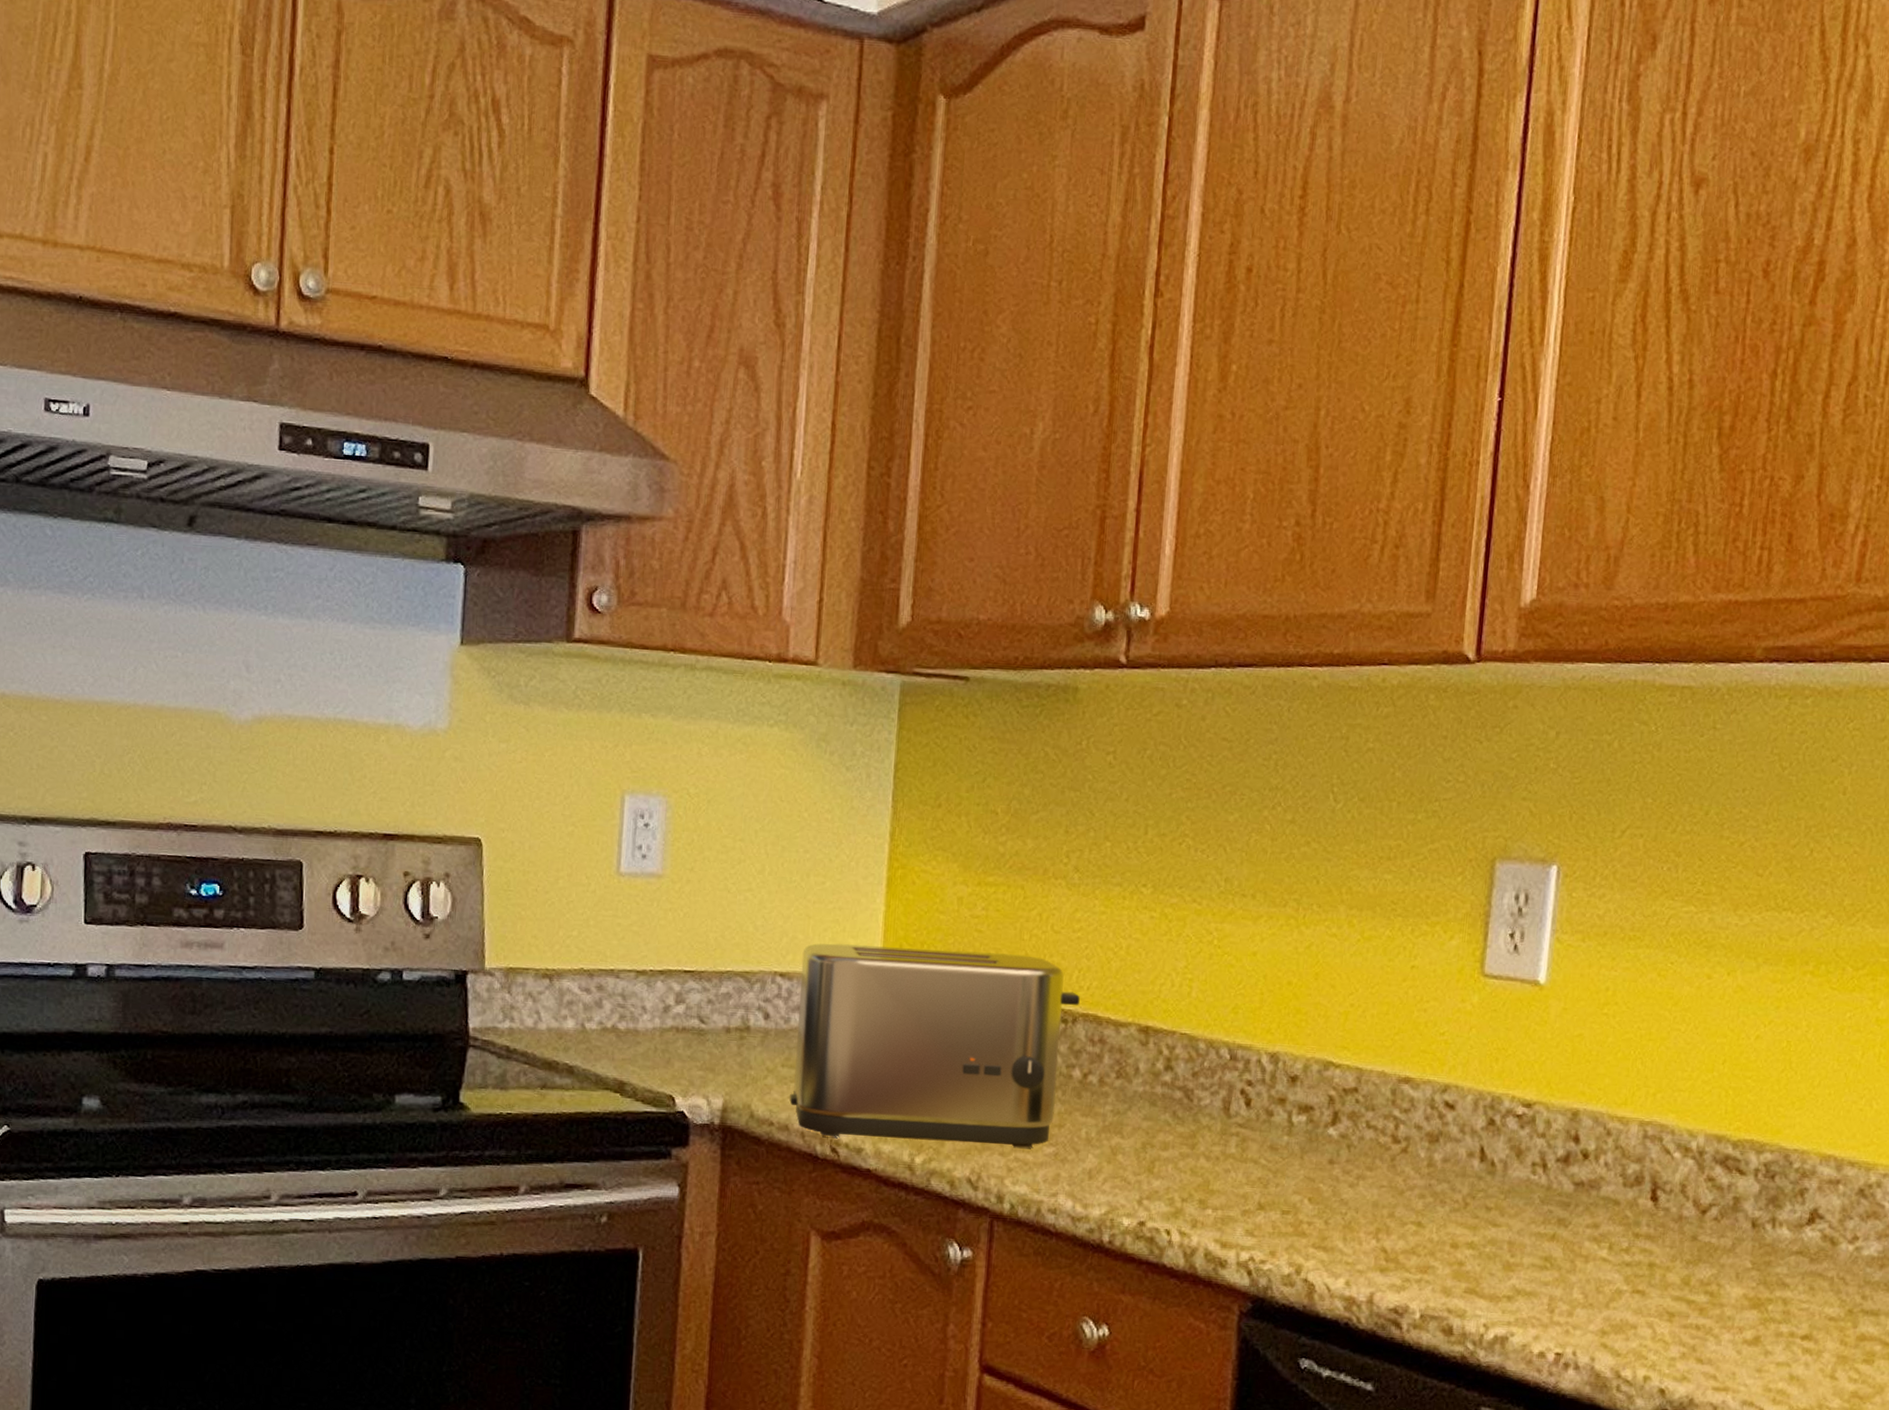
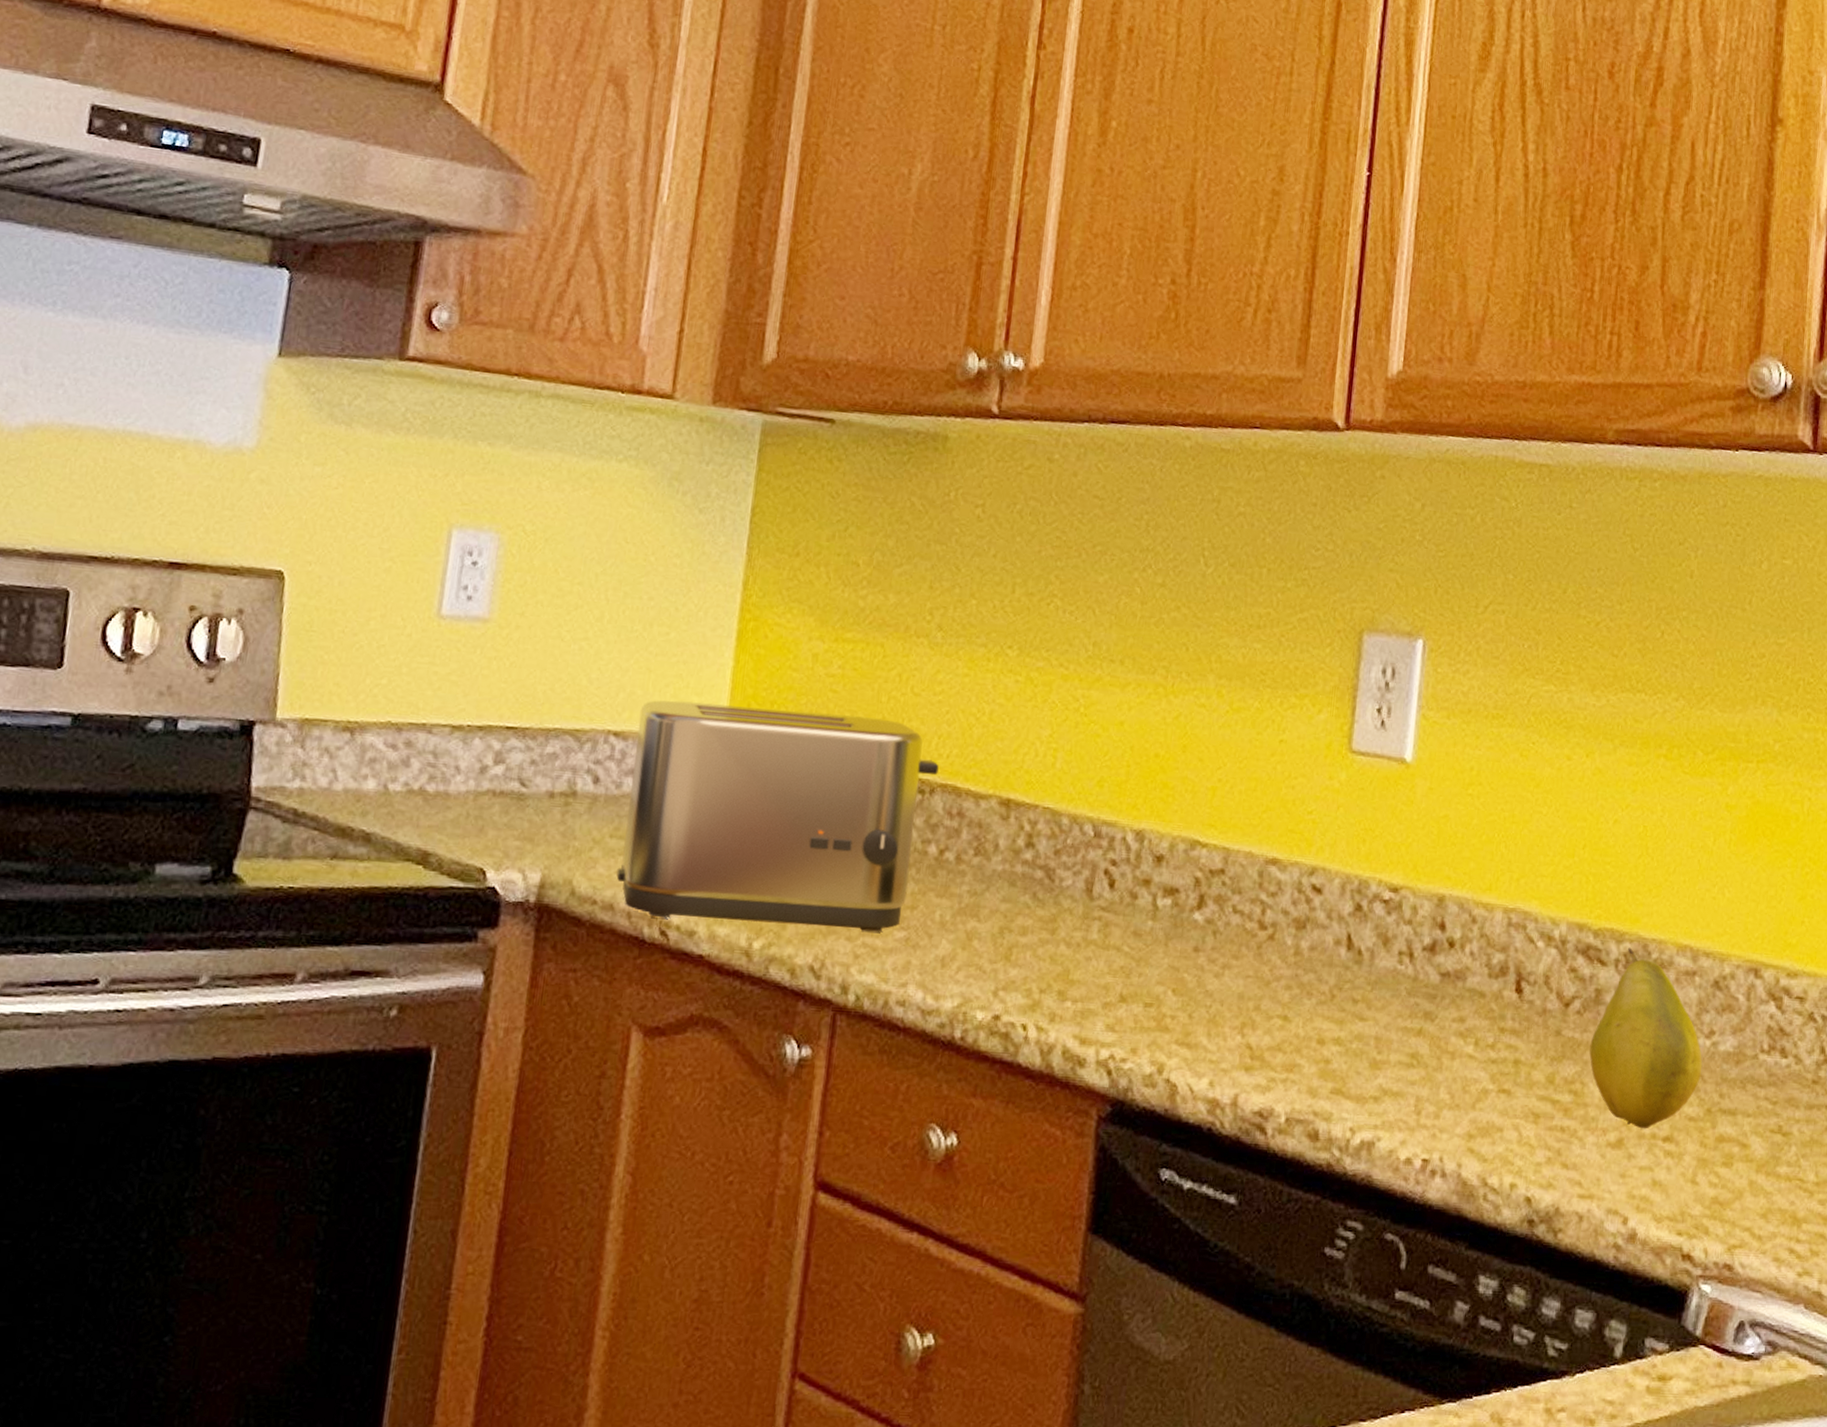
fruit: none [1726,1157,1845,1328] -> present [1589,947,1703,1129]

